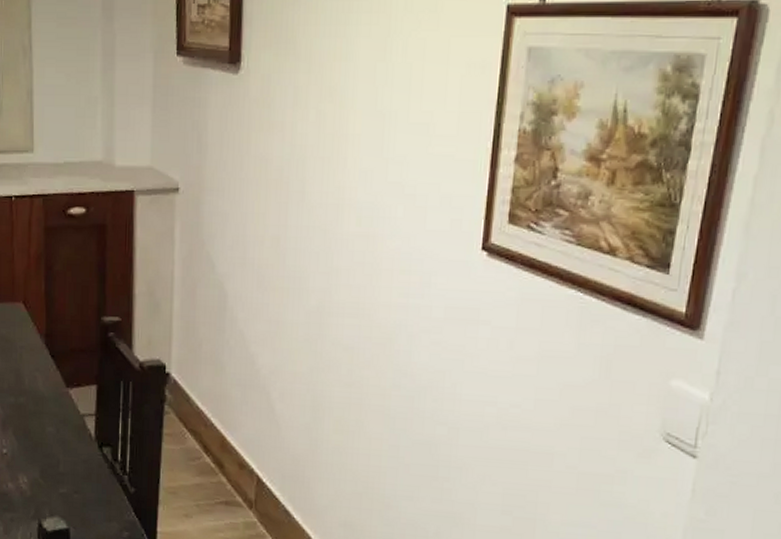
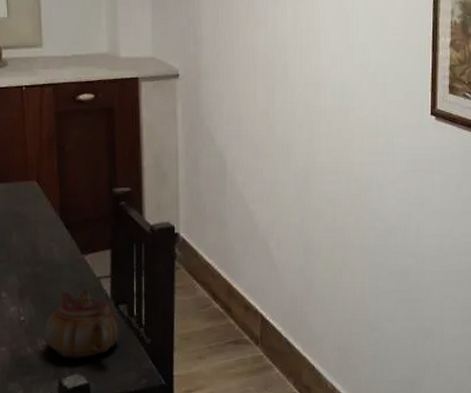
teapot: none [25,426,104,502] -> present [44,290,122,360]

